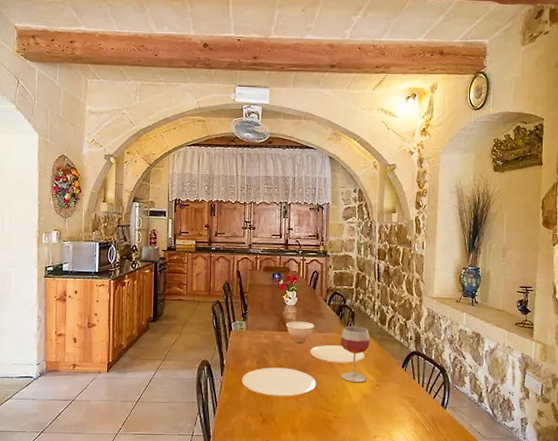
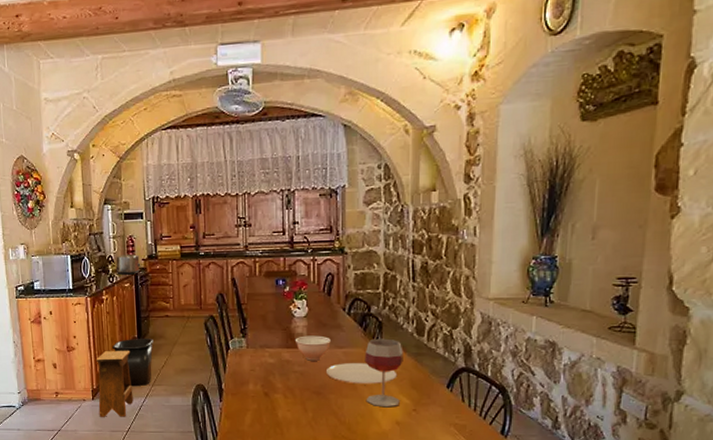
stool: none [112,328,146,389] -> present [96,350,133,417]
waste bin: none [129,318,168,360] -> present [111,339,155,386]
plate: present [241,367,317,397] -> none [244,391,336,425]

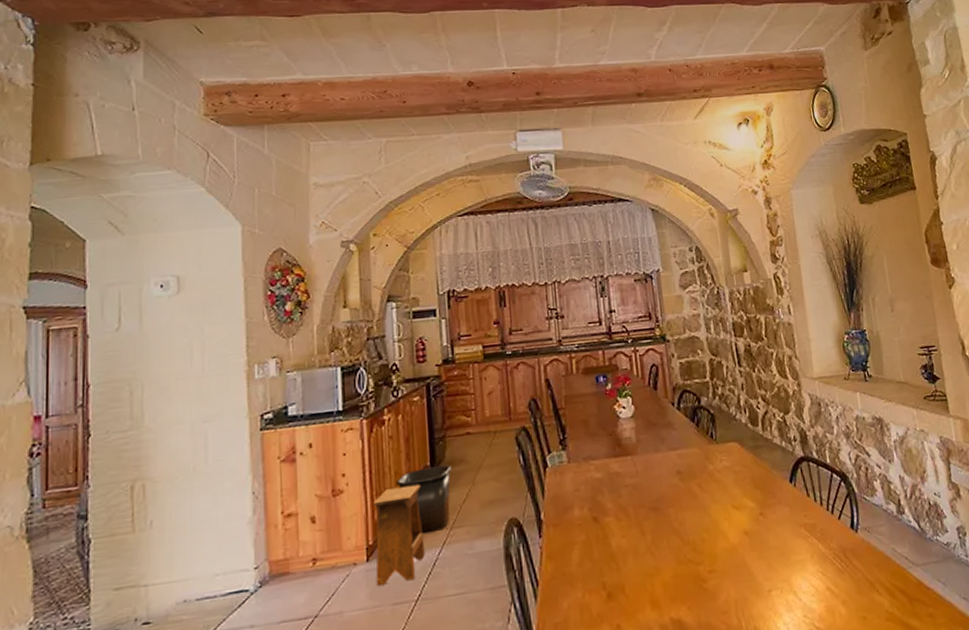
toaster: present [116,254,140,275] -> none [402,359,433,387]
bowl: present [296,335,332,361] -> none [624,437,664,470]
plate: present [325,363,398,385] -> none [660,464,738,492]
wineglass: present [365,338,403,408] -> none [700,432,745,516]

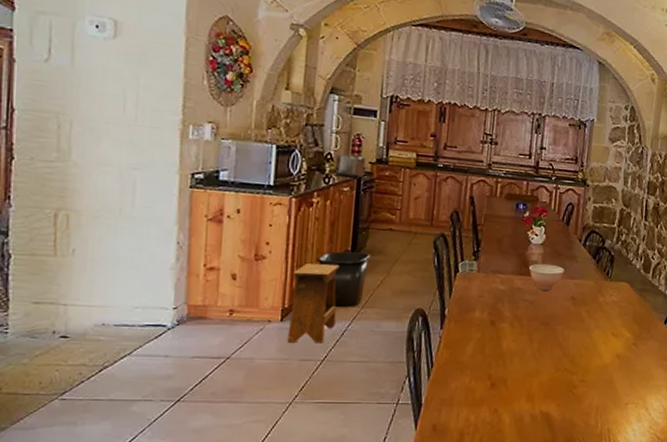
toaster: none [402,359,433,387] -> present [335,153,366,178]
bowl: none [624,437,664,470] -> present [529,263,565,291]

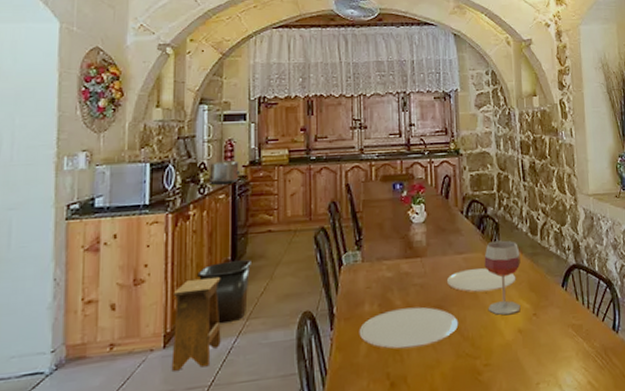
plate: none [467,319,562,357] -> present [359,307,459,350]
bowl: present [529,263,565,291] -> none [415,242,452,271]
plate: none [555,294,623,318] -> present [446,268,516,293]
wineglass: none [591,272,630,341] -> present [484,240,521,315]

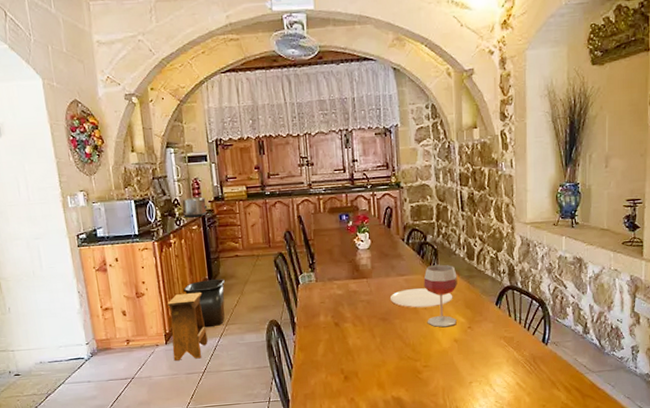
plate: present [359,307,459,350] -> none [316,319,401,352]

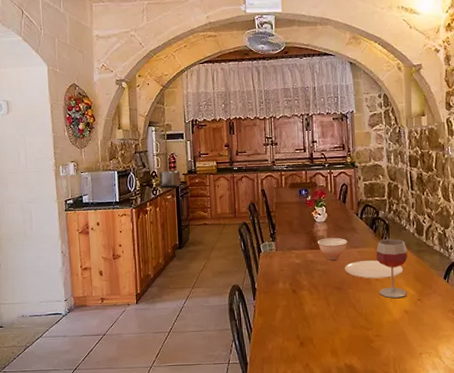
stool: present [167,291,208,361] -> none [140,256,175,320]
waste bin: present [182,279,226,327] -> none [154,245,194,289]
bowl: none [361,265,394,290] -> present [318,237,348,260]

